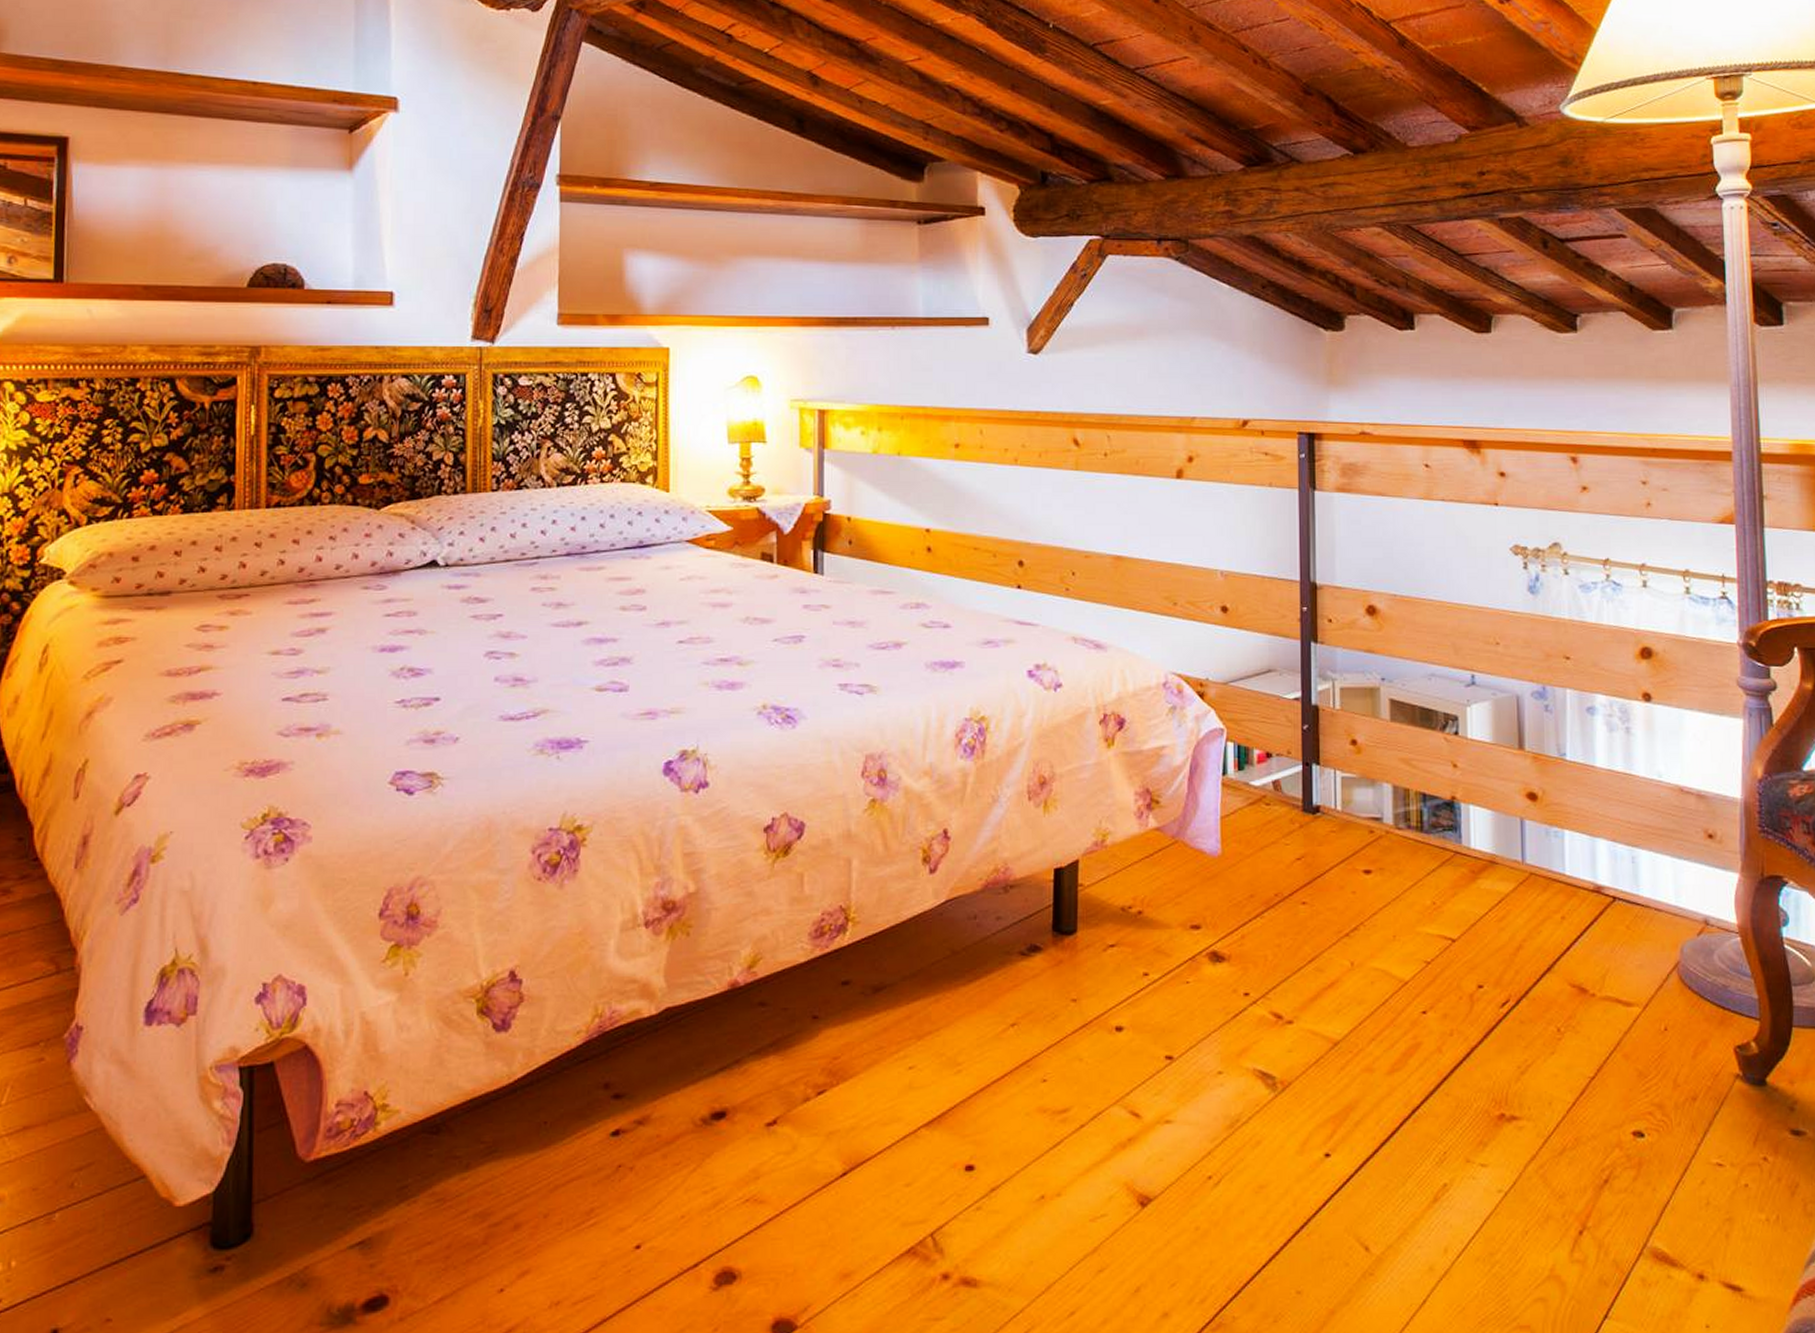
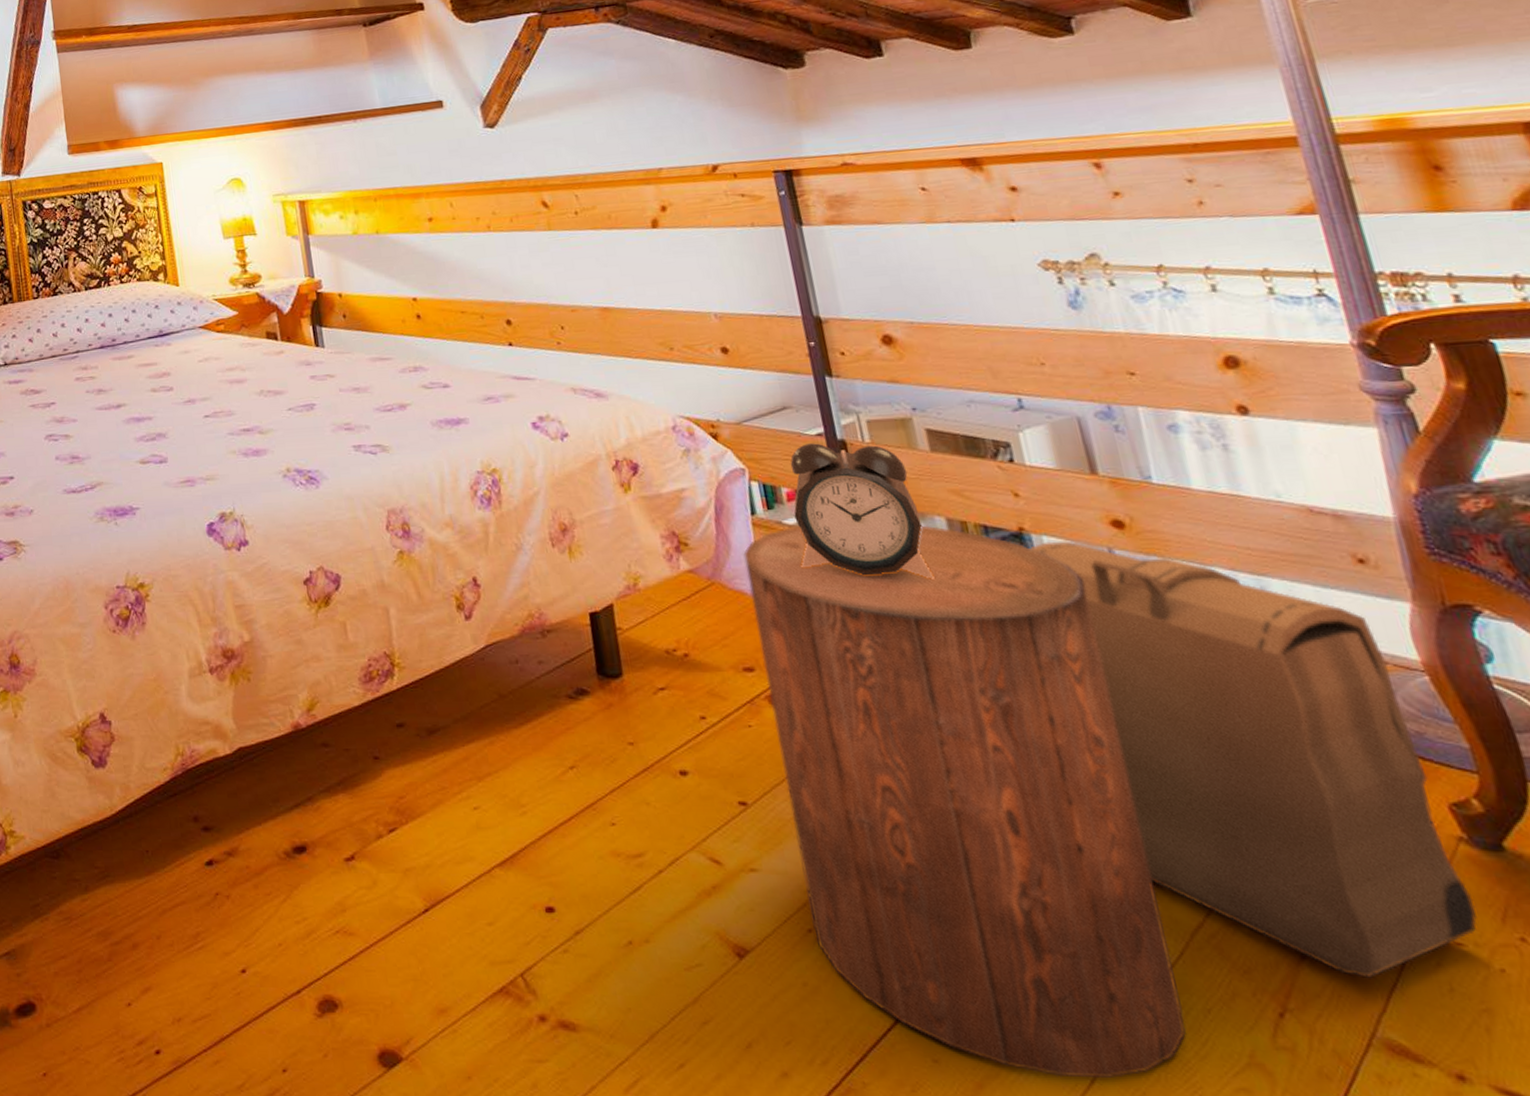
stool: none [1209,788,1507,1300] -> present [743,525,1187,1079]
alarm clock: none [1259,707,1373,844] -> present [790,443,935,581]
backpack: none [1458,810,1737,1197] -> present [1030,541,1477,978]

